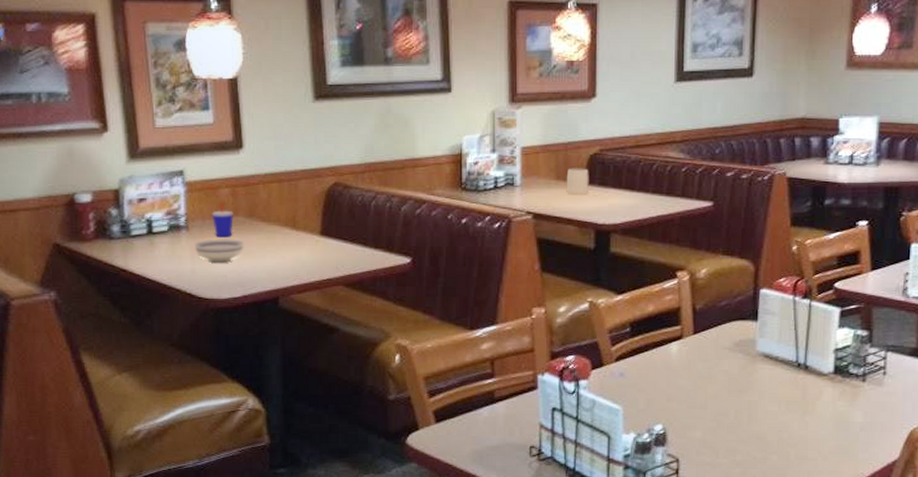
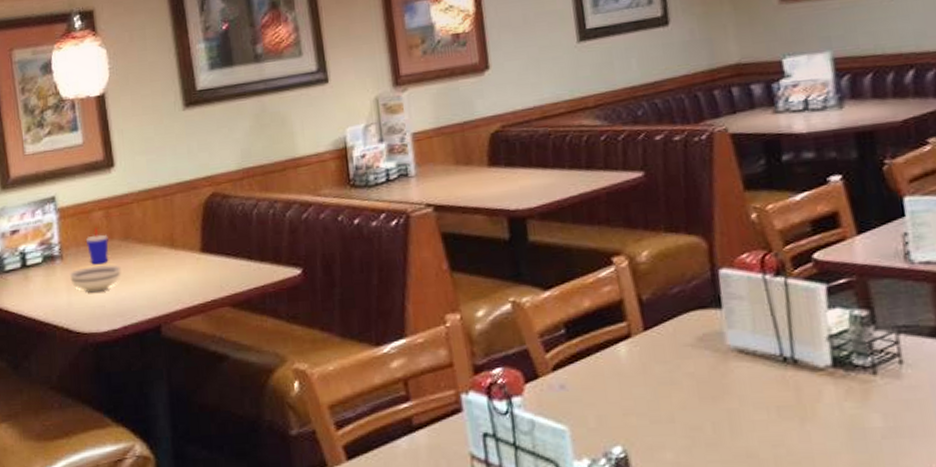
mug: present [566,168,589,196] -> none [466,148,495,181]

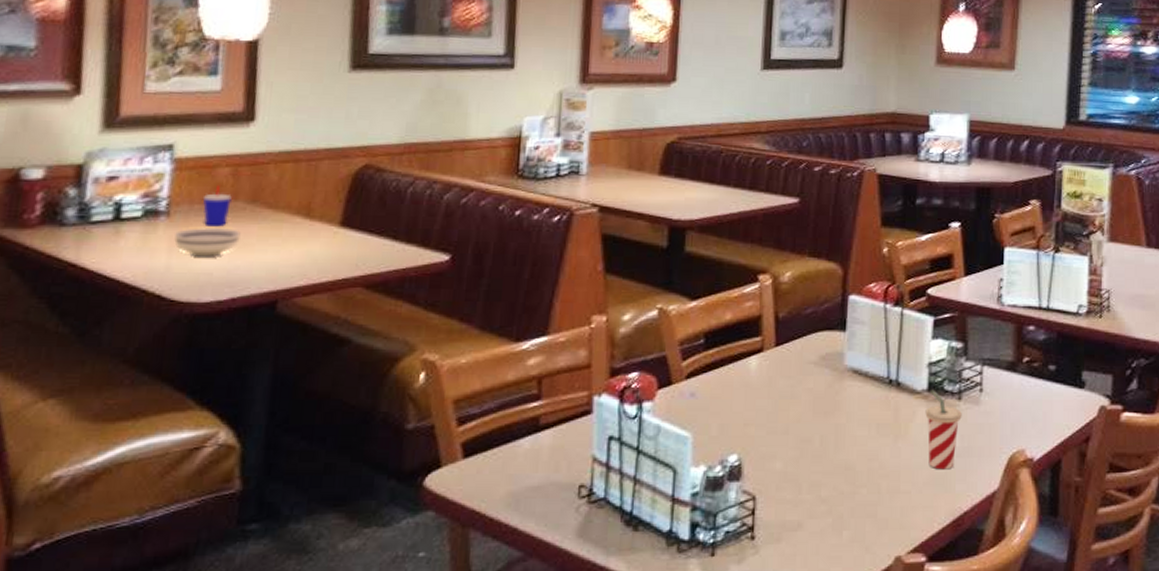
beverage cup: none [833,365,881,454] -> present [925,389,962,470]

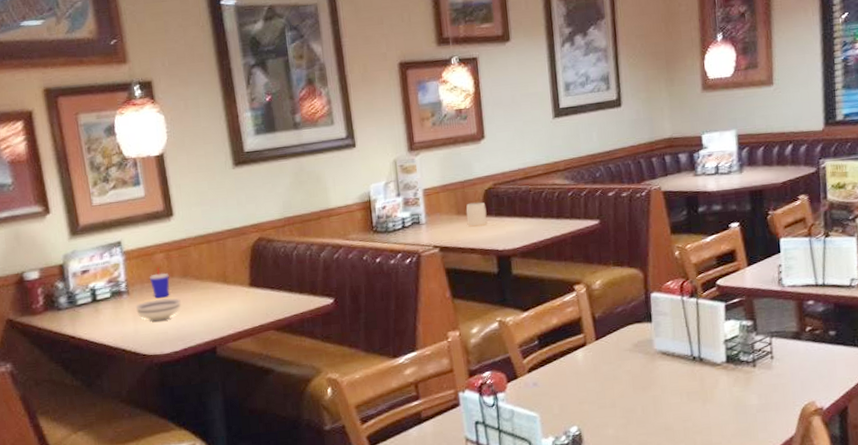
mug: none [638,156,665,188] -> present [465,202,488,228]
beverage cup: present [925,389,962,470] -> none [726,361,758,424]

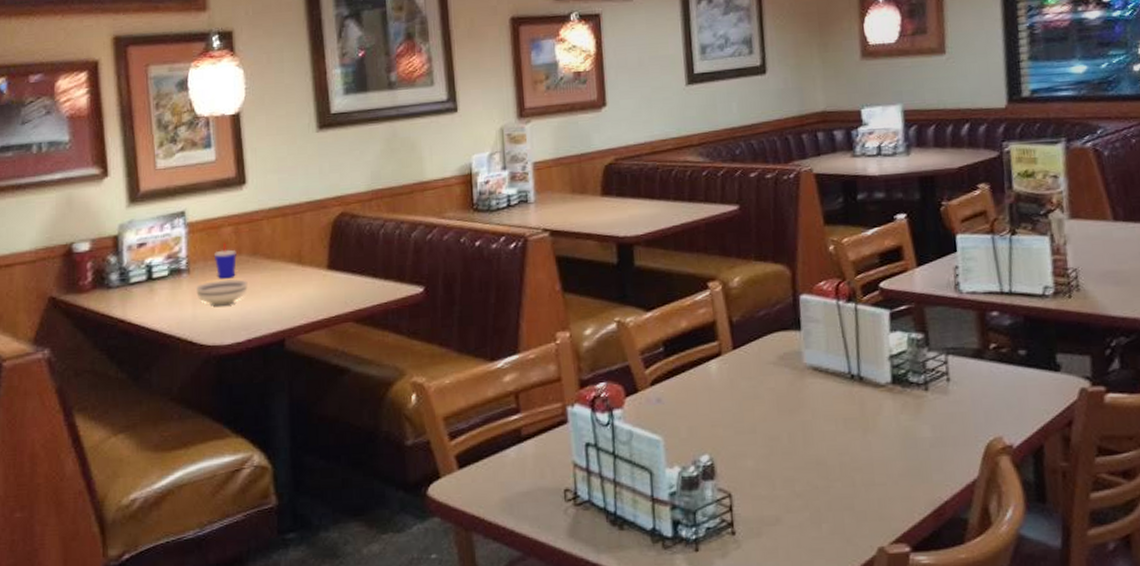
mug: present [465,202,488,228] -> none [582,179,607,209]

